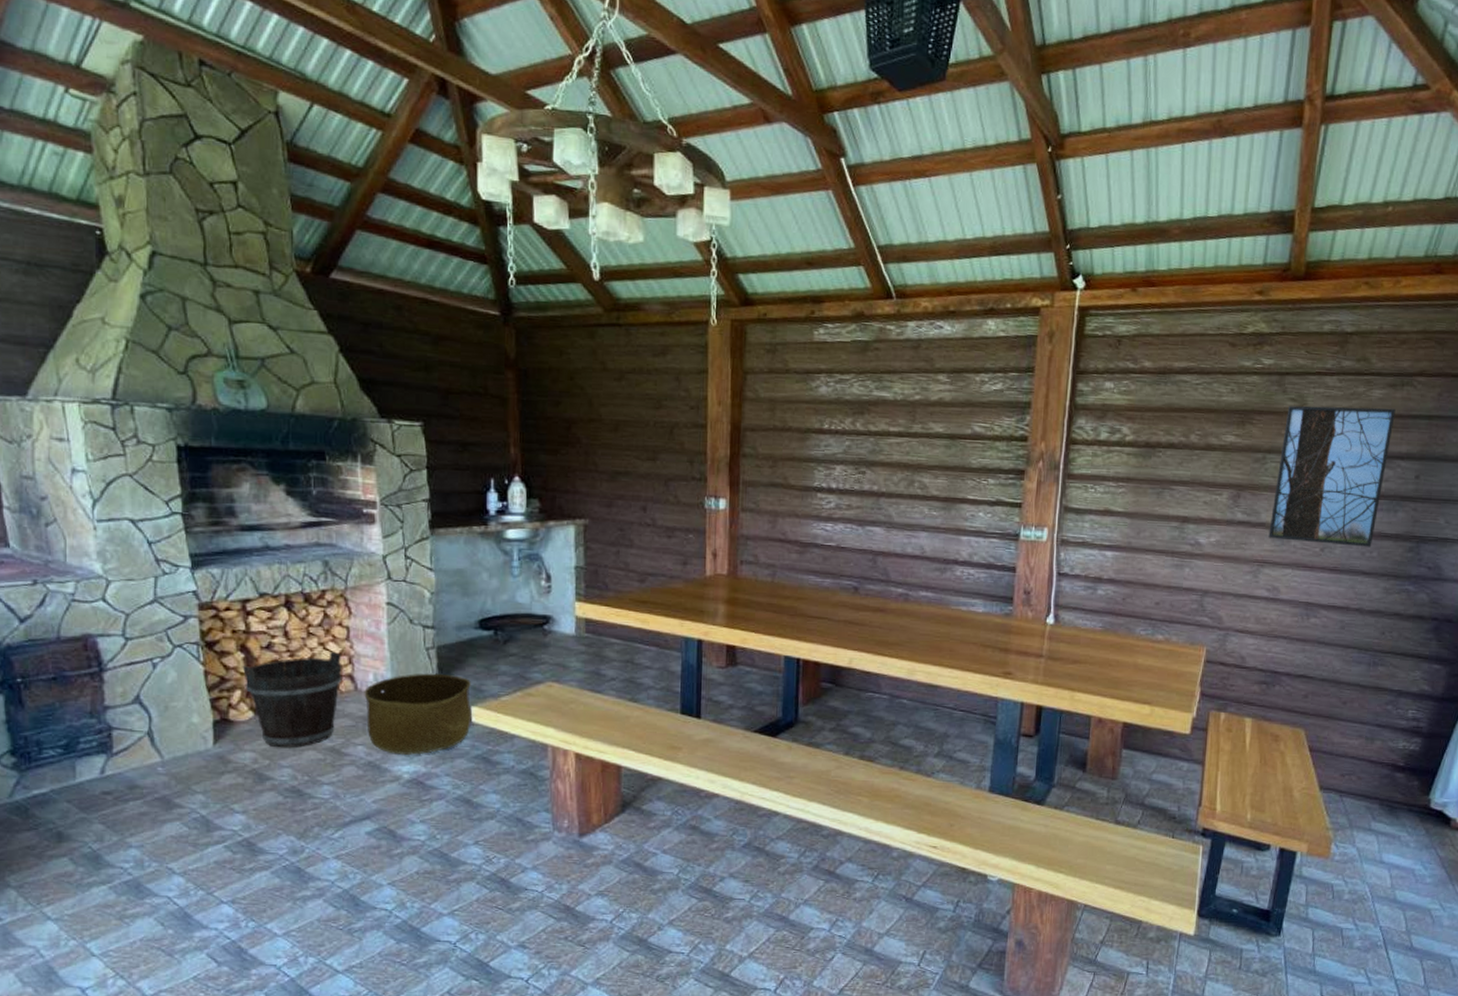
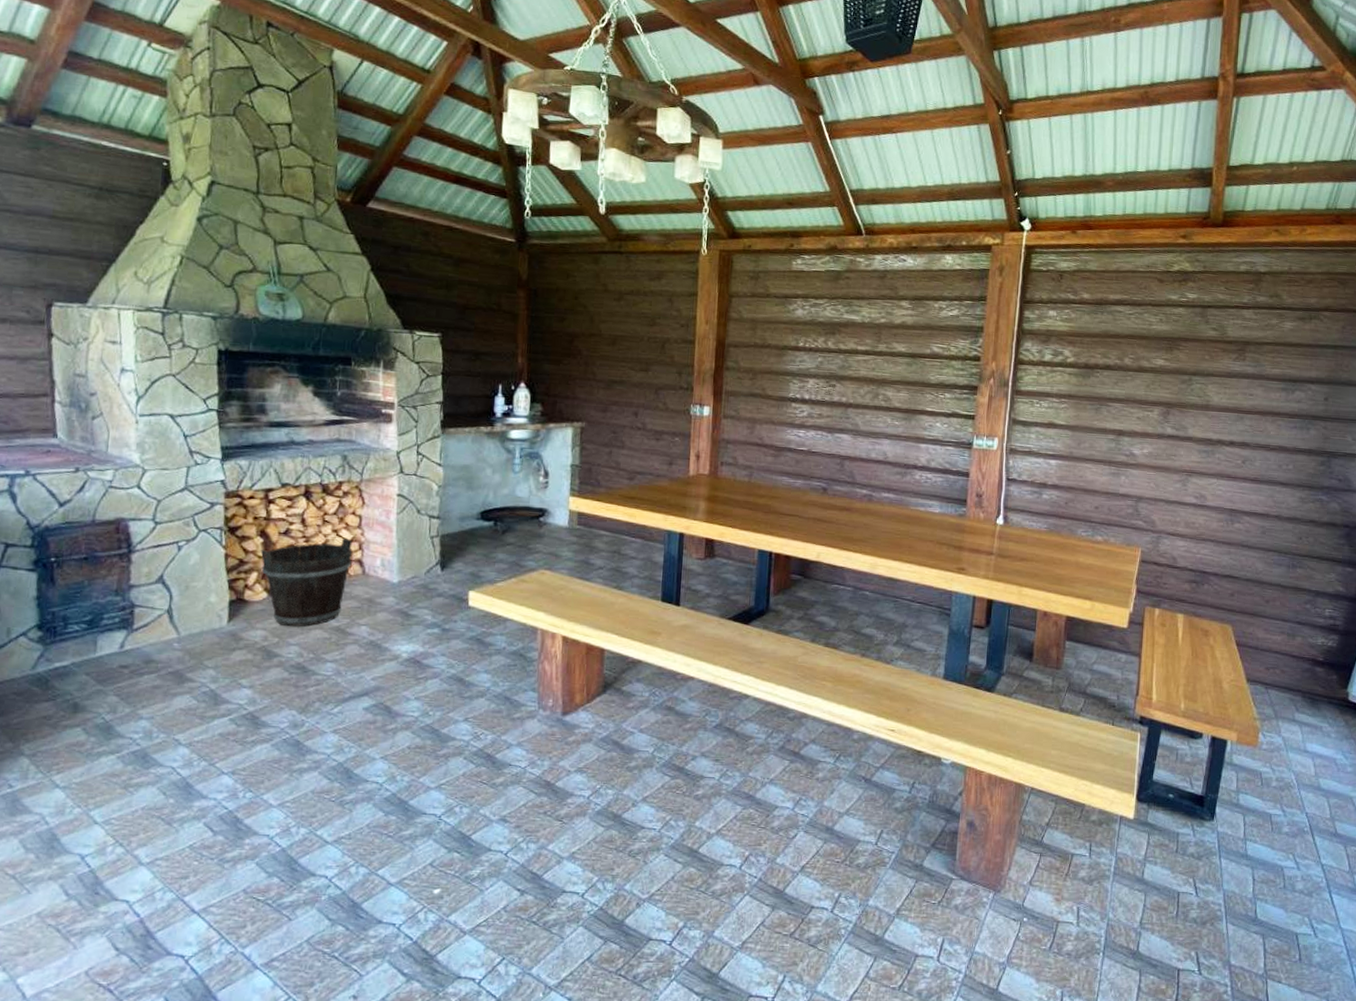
basket: present [364,673,472,755] -> none [371,559,470,636]
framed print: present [1268,406,1396,547] -> none [1195,334,1305,461]

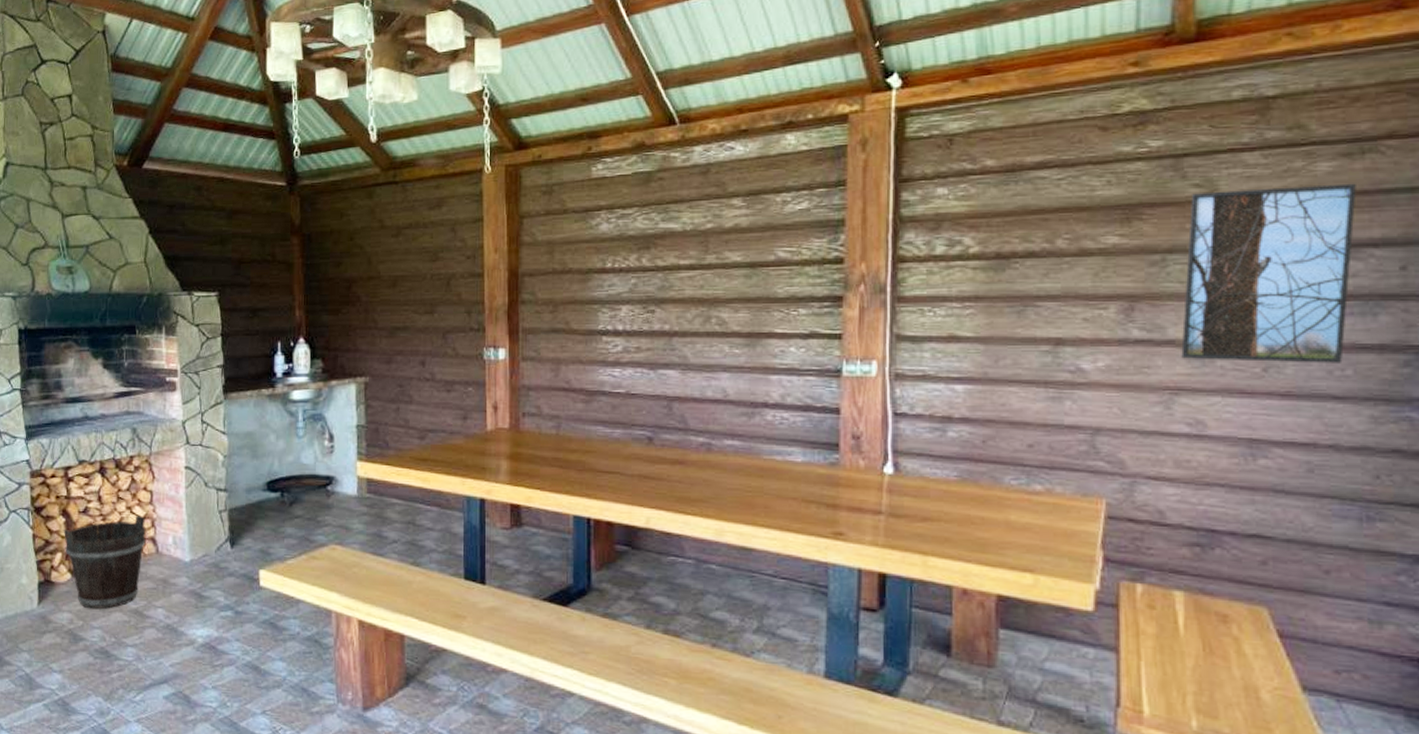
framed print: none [1195,334,1305,461] -> present [1181,183,1357,363]

